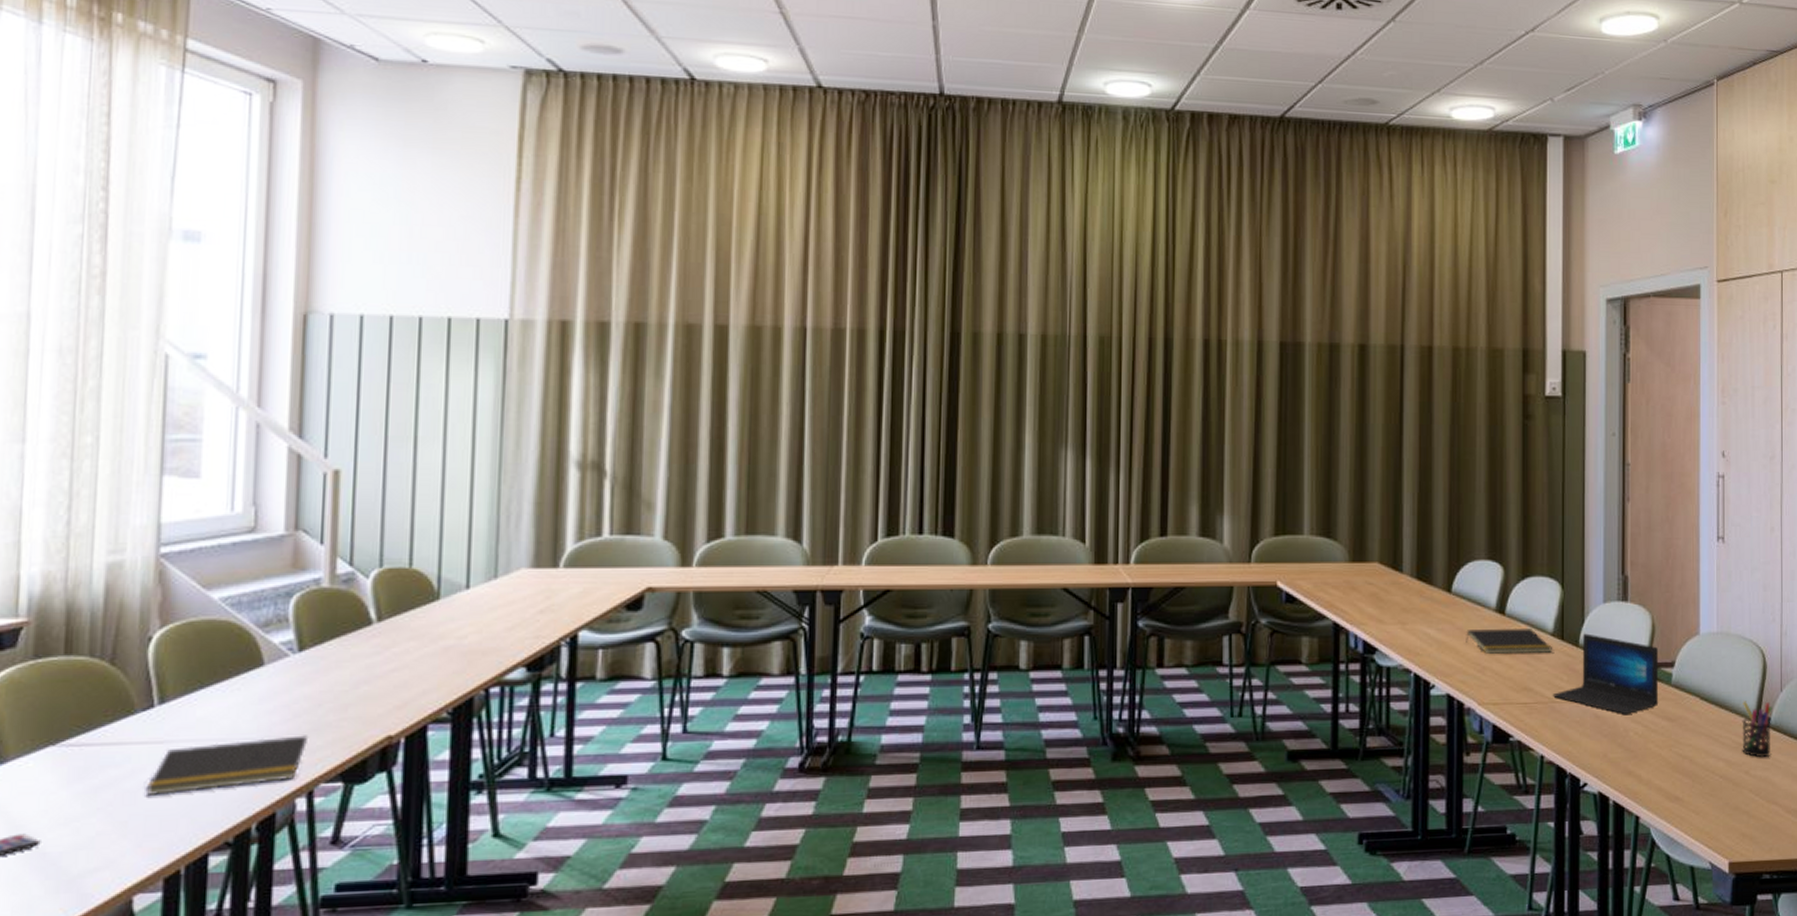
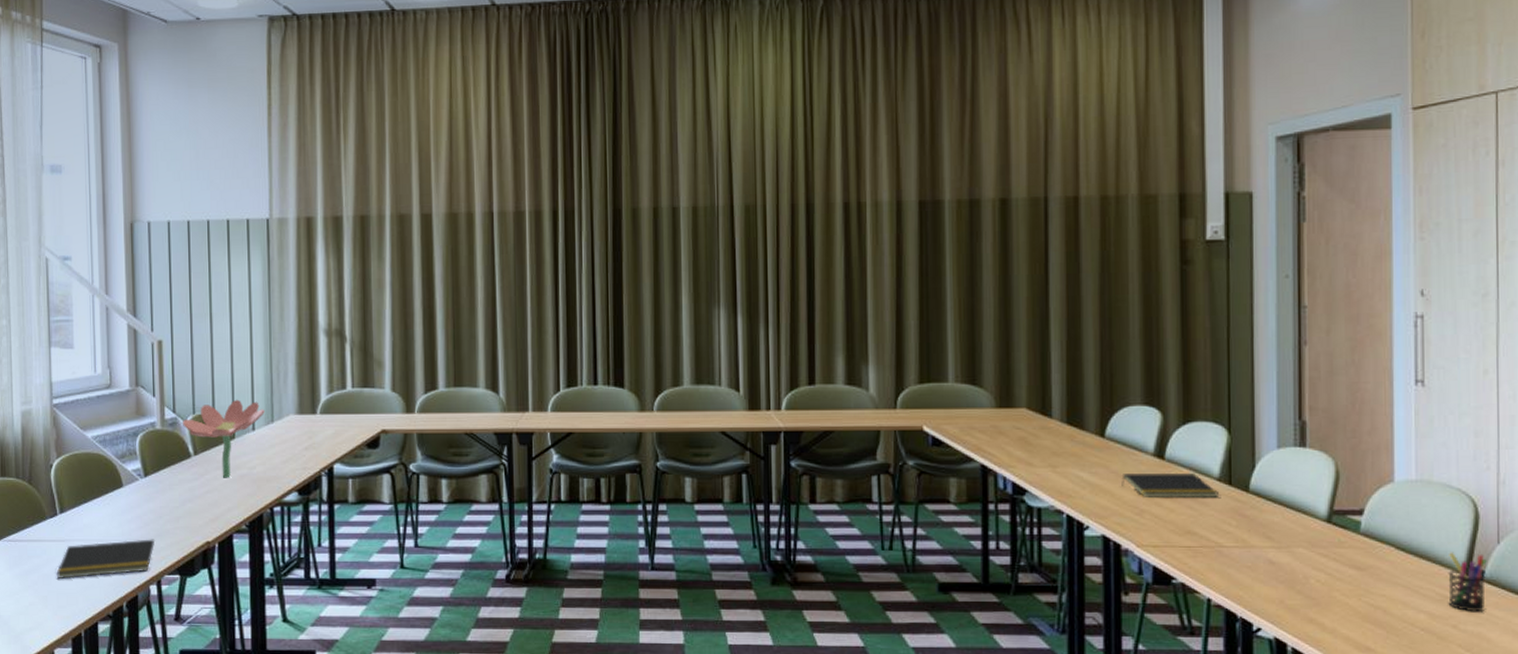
flower: none [363,548,486,651] -> present [183,399,265,478]
laptop: present [1552,633,1659,714] -> none [1219,479,1345,561]

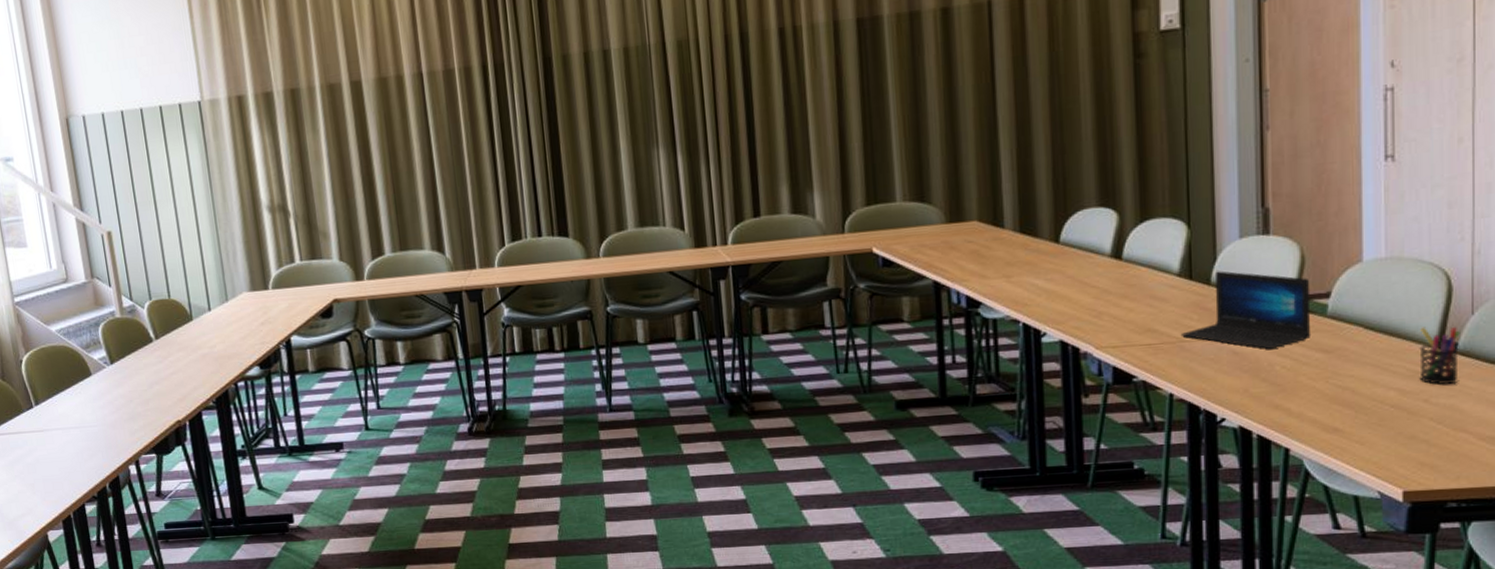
notepad: present [56,539,156,578] -> none [39,422,129,466]
flower: present [183,399,265,478] -> none [140,282,219,359]
notepad: present [1121,473,1218,497] -> none [1078,271,1179,299]
laptop: none [1219,479,1345,561] -> present [1180,271,1311,349]

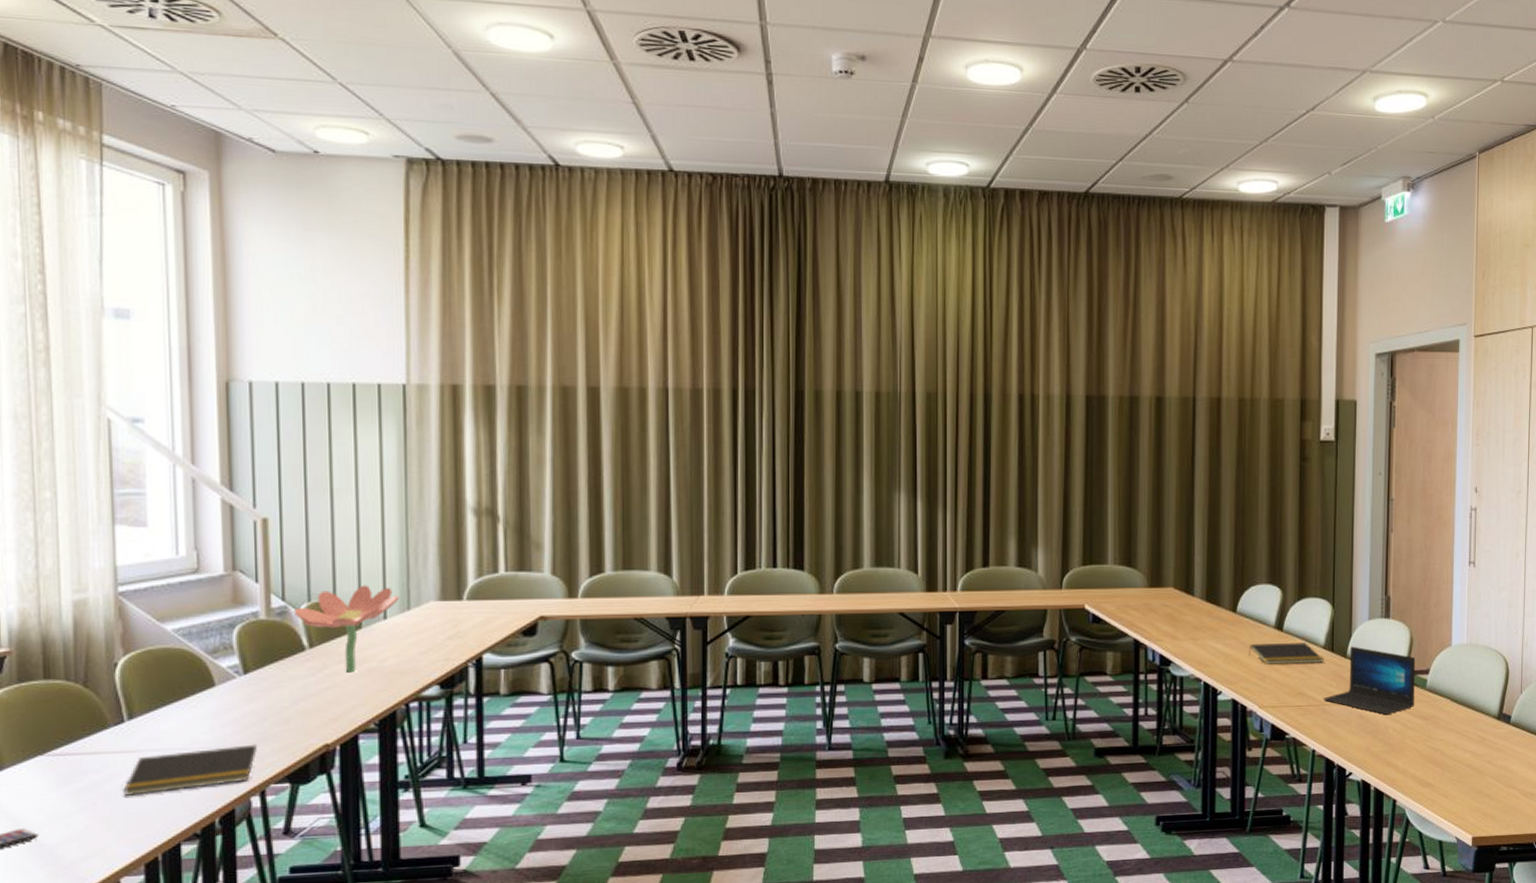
notepad: none [39,422,129,466] -> present [123,744,258,796]
flower: none [140,282,219,359] -> present [295,585,399,673]
notepad: none [1078,271,1179,299] -> present [1249,643,1323,664]
pen holder: present [1419,327,1460,386] -> none [1486,702,1513,750]

